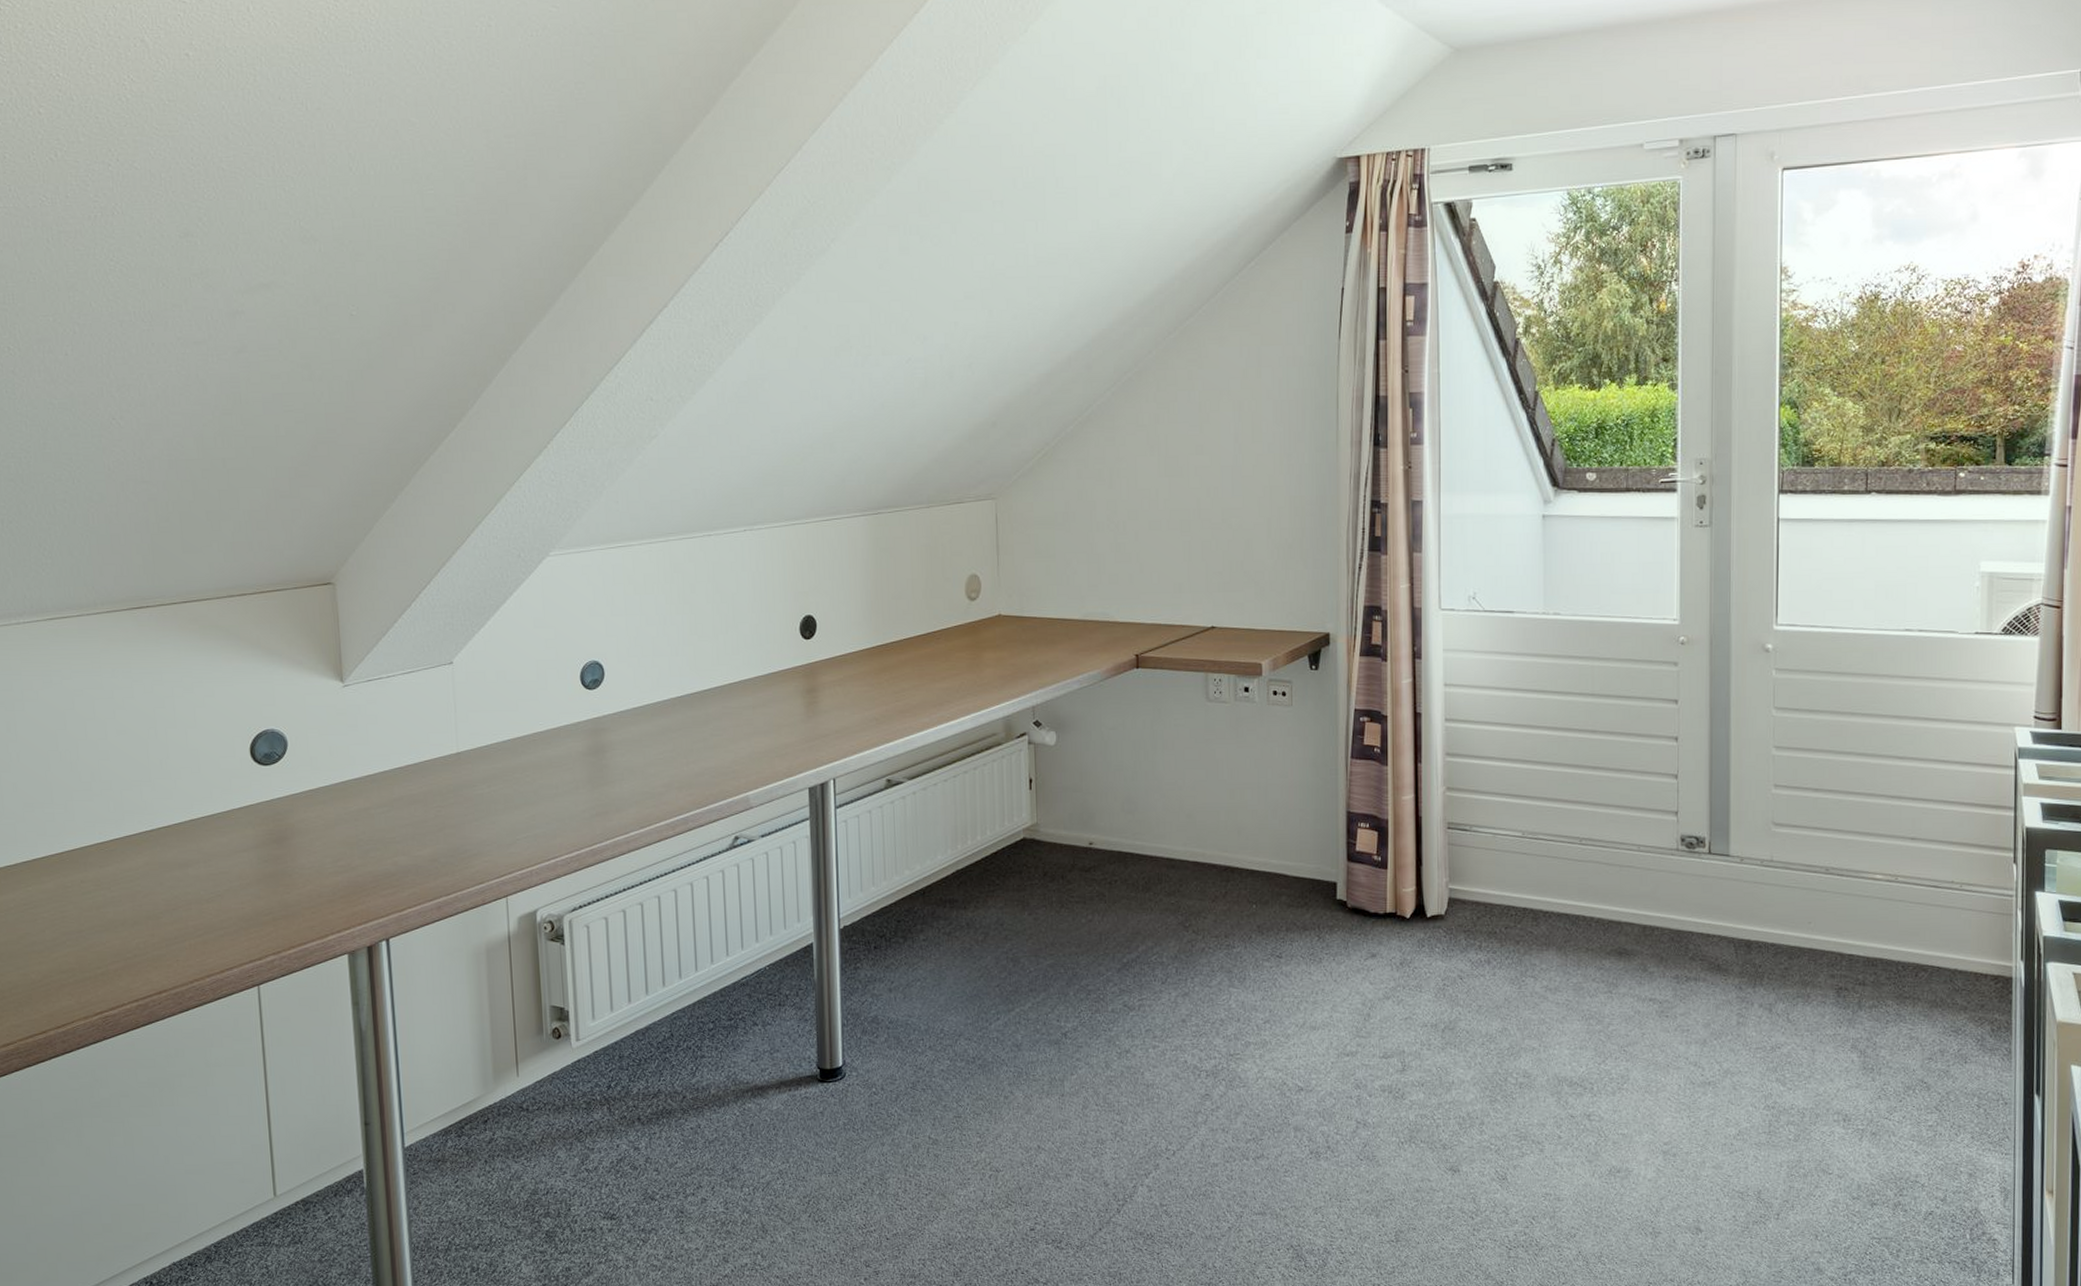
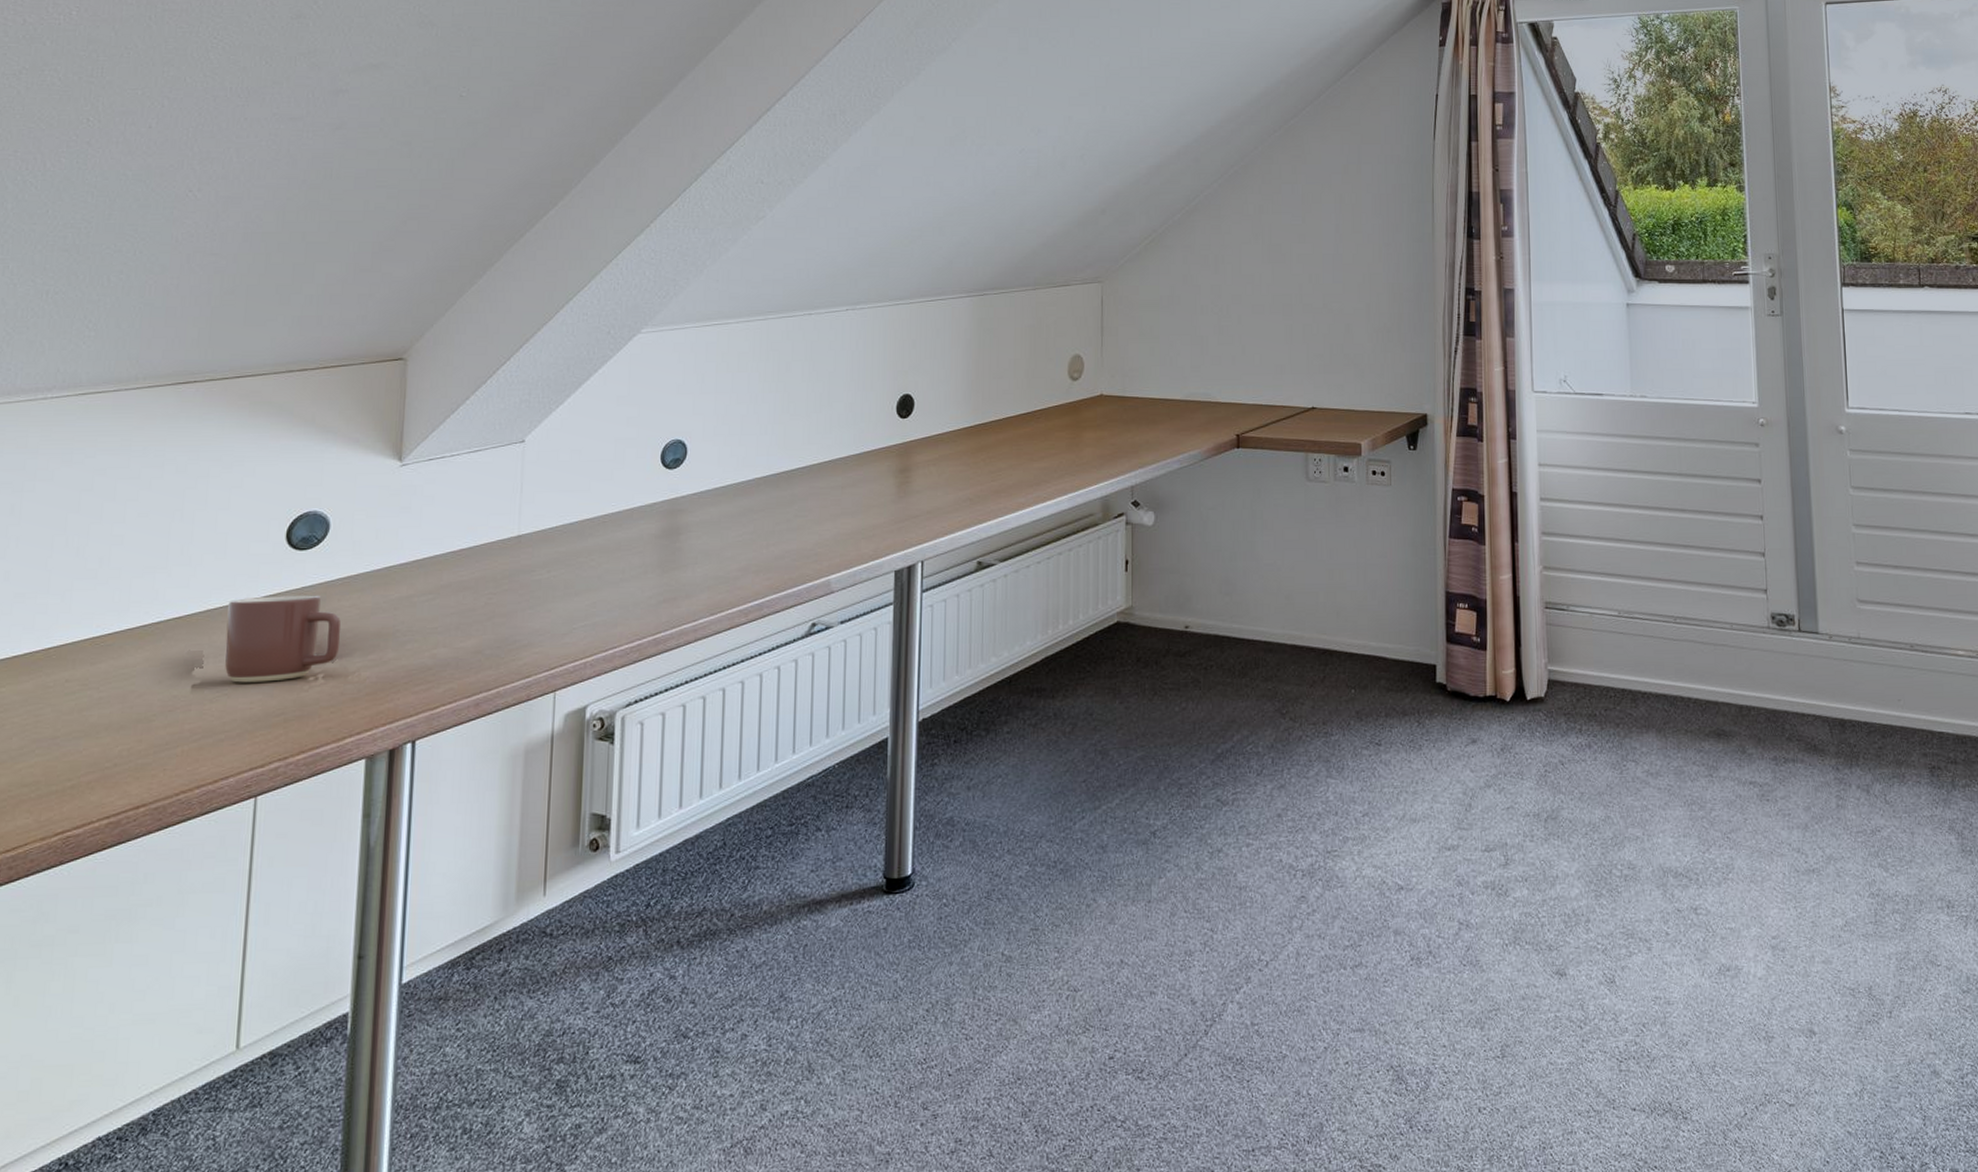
mug: none [209,806,312,885] -> present [224,595,341,683]

